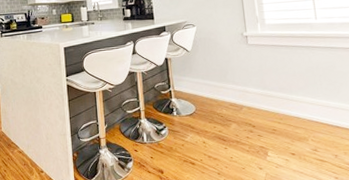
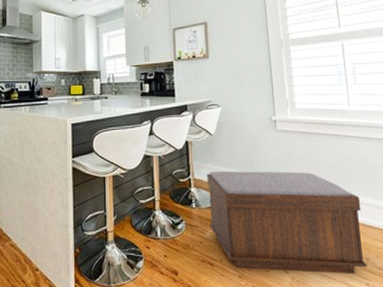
bench: none [185,81,336,169] -> present [207,171,367,274]

